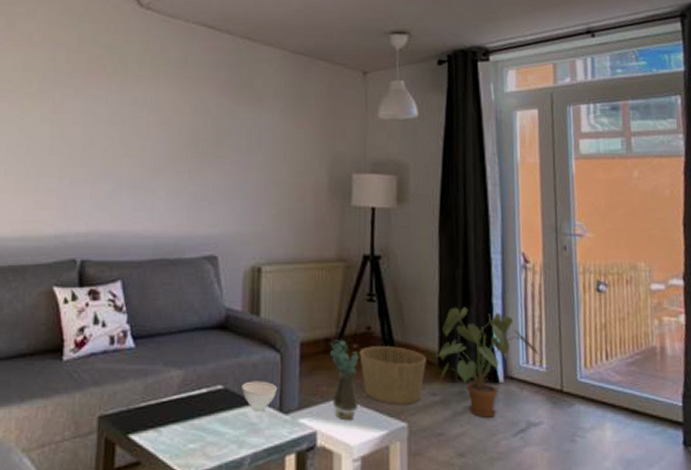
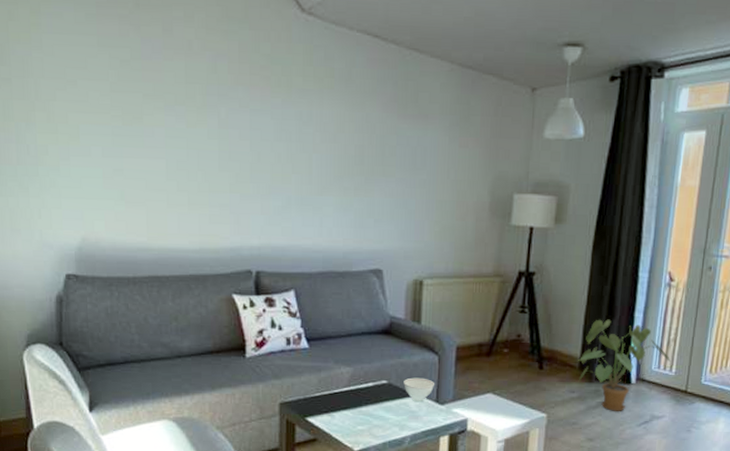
vase: present [330,337,359,421] -> none [482,343,509,411]
basket: present [359,345,427,404] -> none [509,350,569,399]

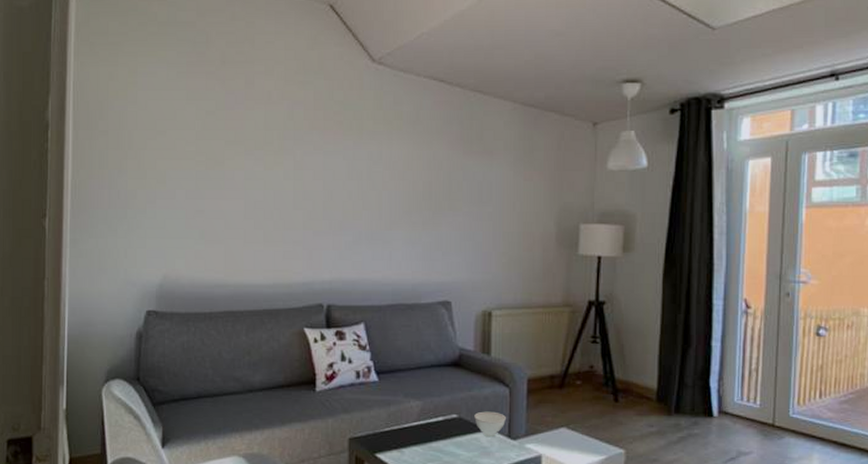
house plant: present [578,319,673,411] -> none [655,349,757,447]

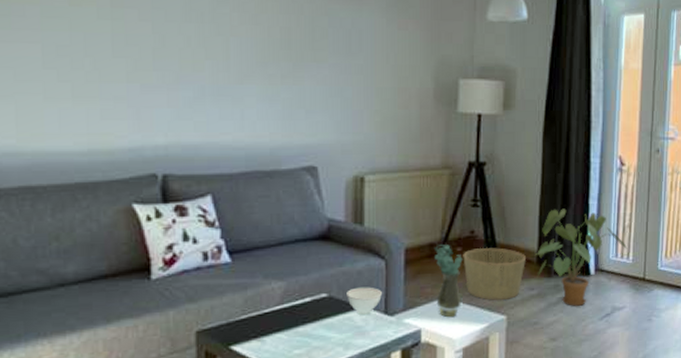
vase: none [555,375,582,447] -> present [435,242,463,318]
basket: none [582,382,646,434] -> present [463,247,527,300]
house plant: none [655,349,757,447] -> present [536,208,630,306]

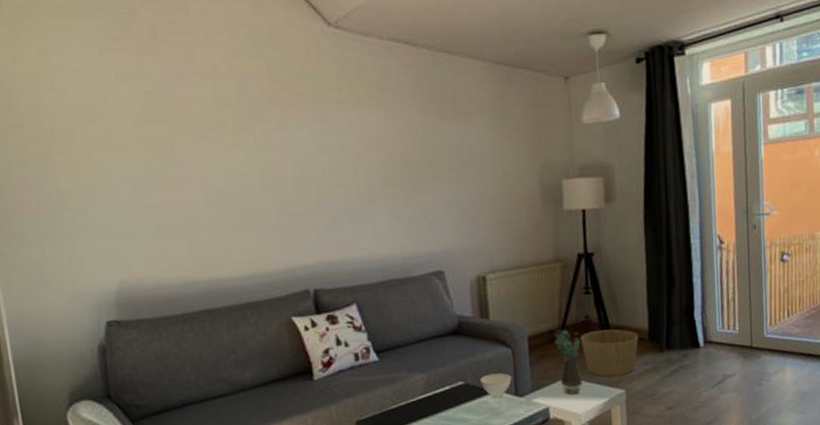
house plant: present [536,208,630,306] -> none [647,288,736,377]

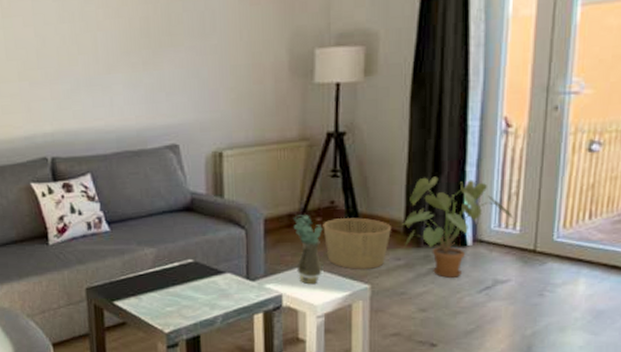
bowl: present [480,373,512,399] -> none [210,254,244,280]
house plant: none [647,288,736,377] -> present [402,176,517,278]

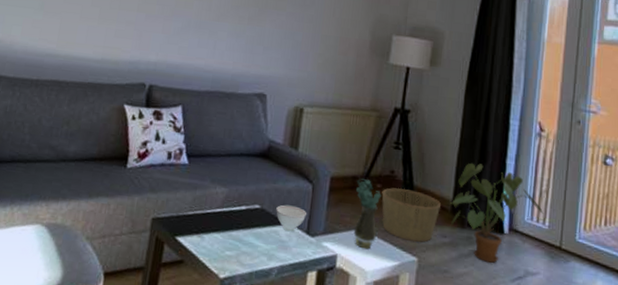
bowl: none [210,254,244,280] -> present [276,204,307,232]

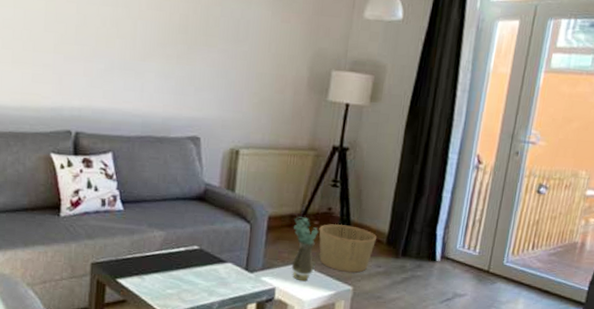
bowl: present [276,204,307,232] -> none [214,244,246,270]
house plant: present [450,162,546,263] -> none [385,197,477,288]

